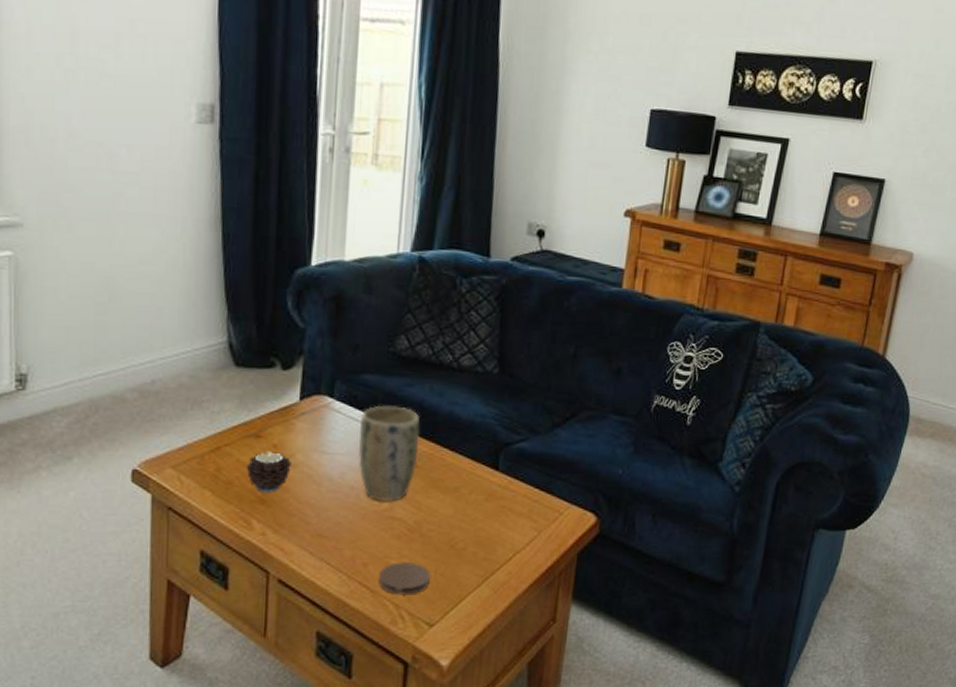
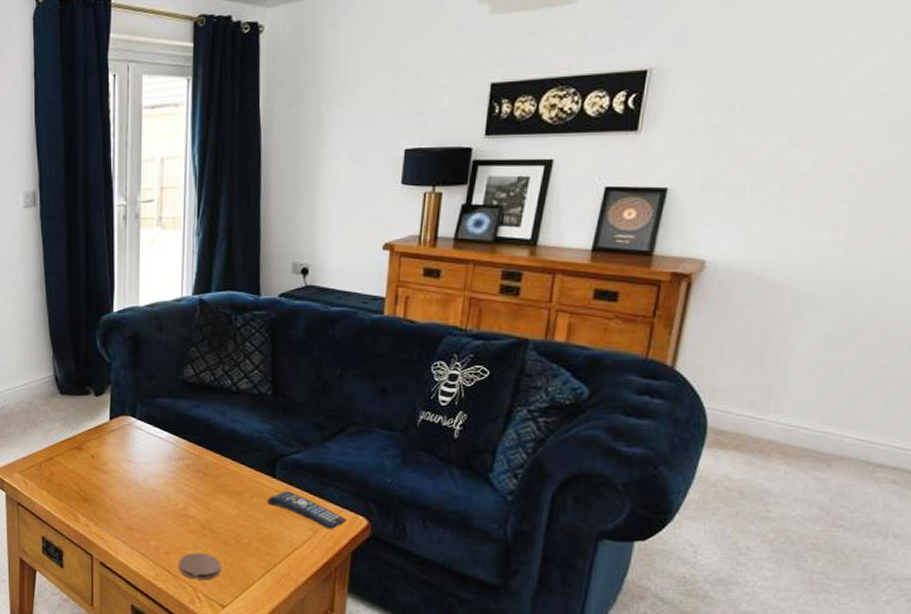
candle: present [246,452,292,493] -> none [72,461,106,493]
plant pot: present [358,405,420,501] -> none [158,423,207,502]
remote control: none [488,485,575,529] -> present [268,490,347,530]

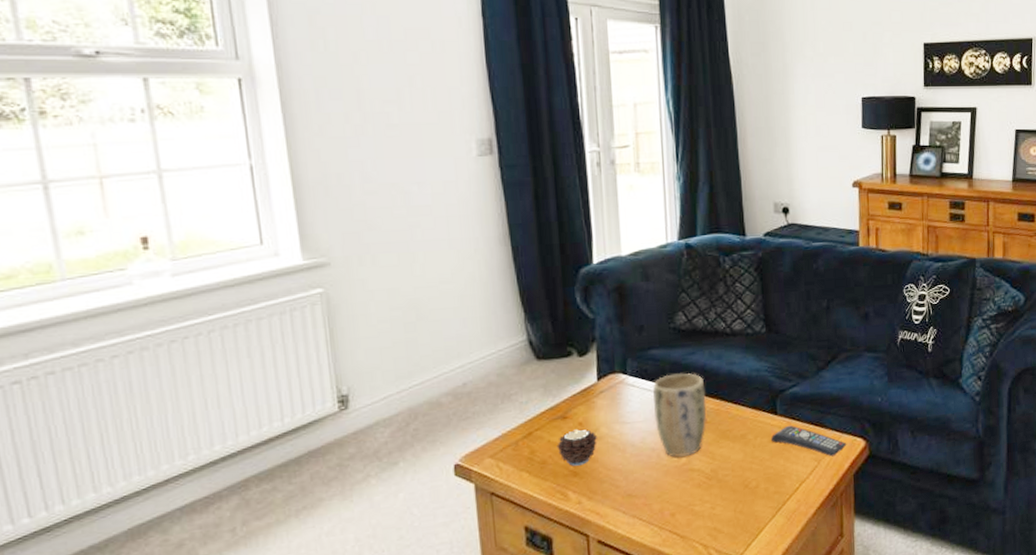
candle: none [72,461,106,493] -> present [557,429,597,466]
plant pot: none [158,423,207,502] -> present [653,373,707,457]
coaster: present [179,553,221,581] -> none [686,506,731,537]

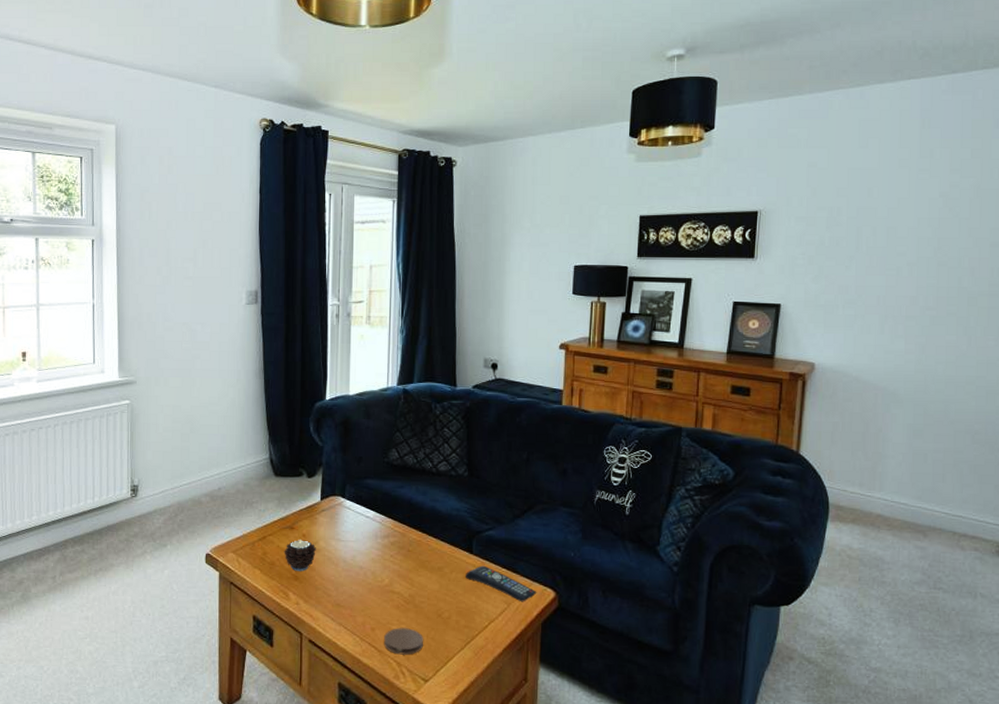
plant pot: present [653,373,707,457] -> none [365,503,410,578]
coaster: none [686,506,731,537] -> present [384,628,423,655]

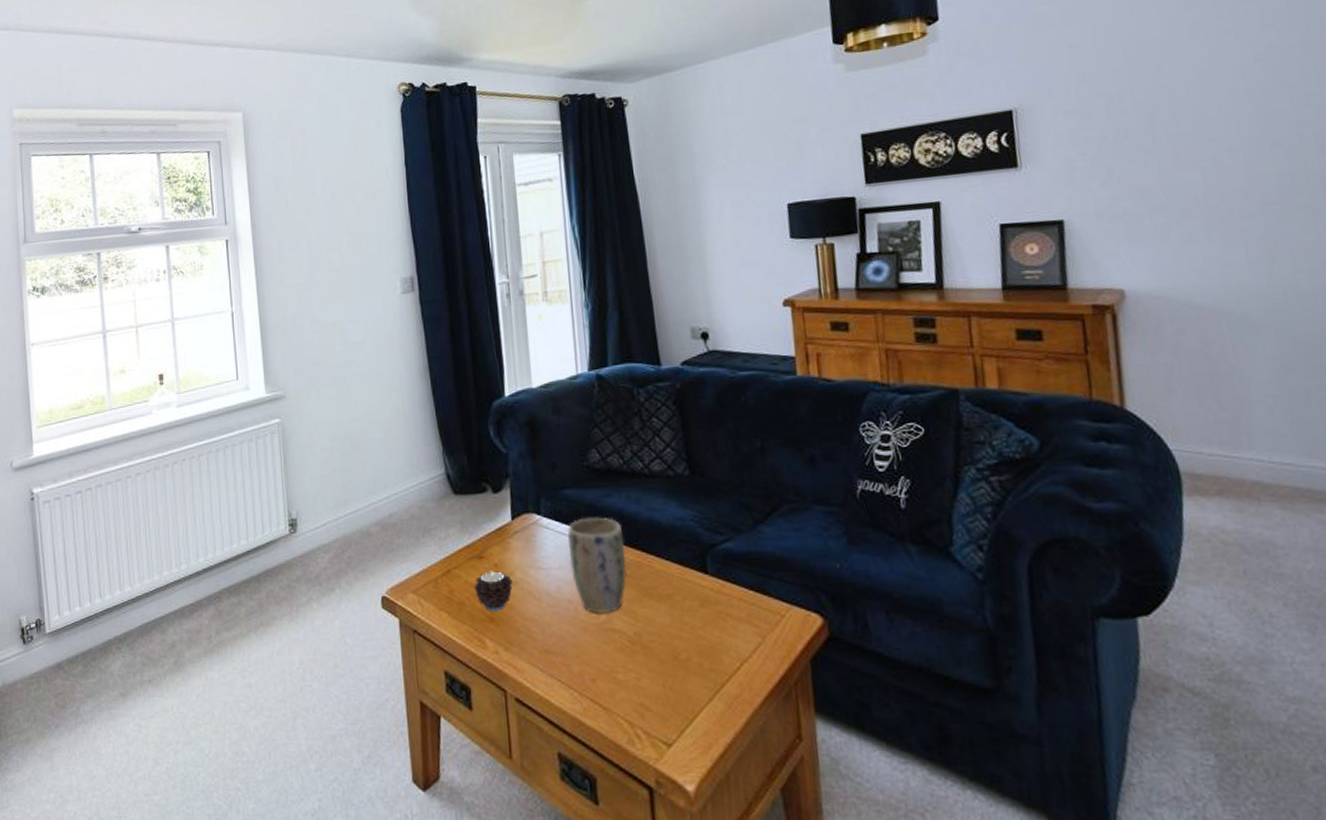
plant pot: none [365,503,410,578] -> present [568,517,627,613]
coaster: present [384,628,423,655] -> none [609,676,660,712]
remote control: present [466,565,537,602] -> none [703,588,799,634]

